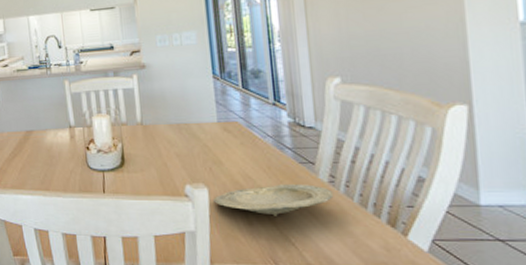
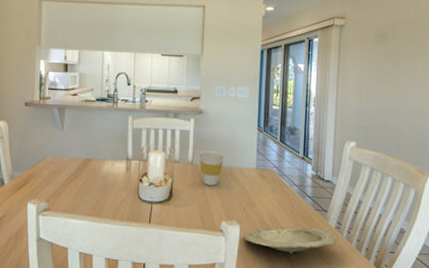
cup: none [148,108,178,146] -> present [199,151,225,186]

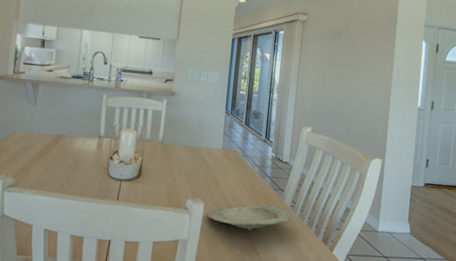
cup: present [199,151,225,186] -> none [169,131,194,165]

